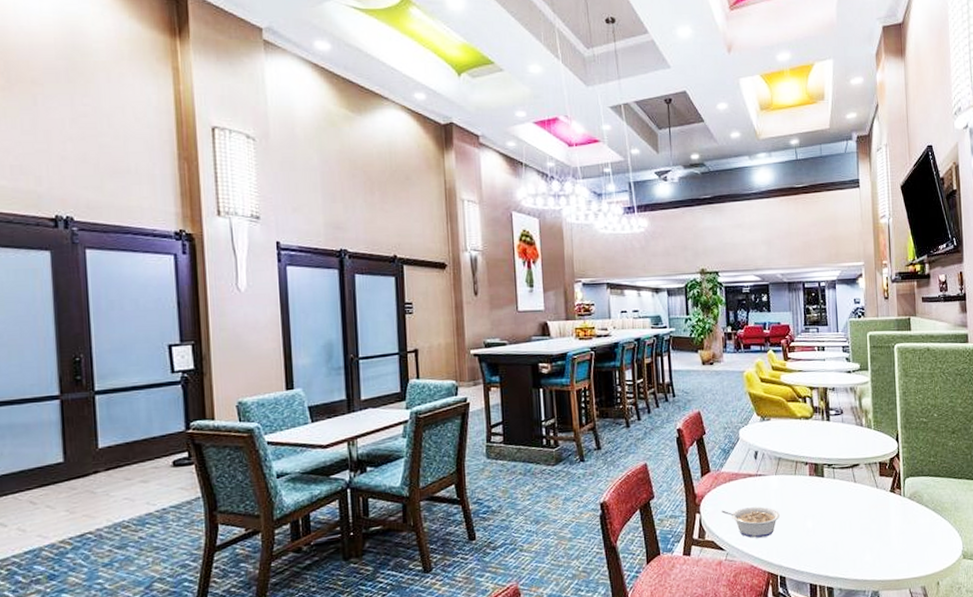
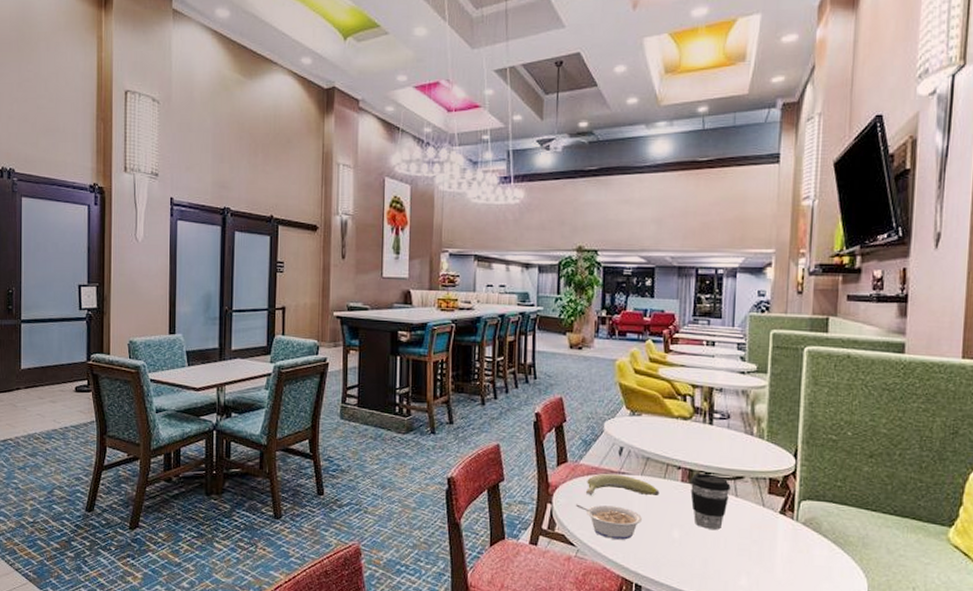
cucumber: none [729,477,792,500] -> present [586,474,660,496]
coffee cup: none [816,465,850,515] -> present [690,473,731,530]

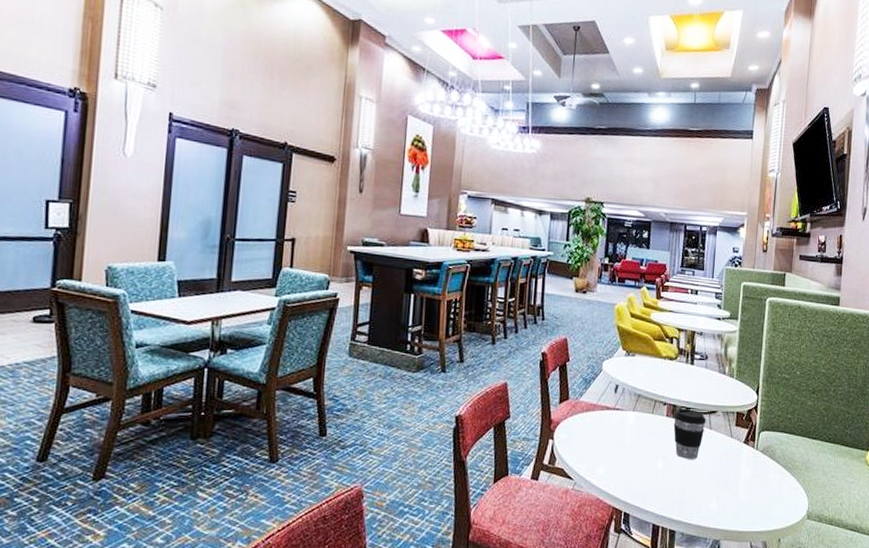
legume: present [576,504,643,540] -> none [575,439,633,472]
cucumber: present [586,474,660,496] -> none [585,410,648,431]

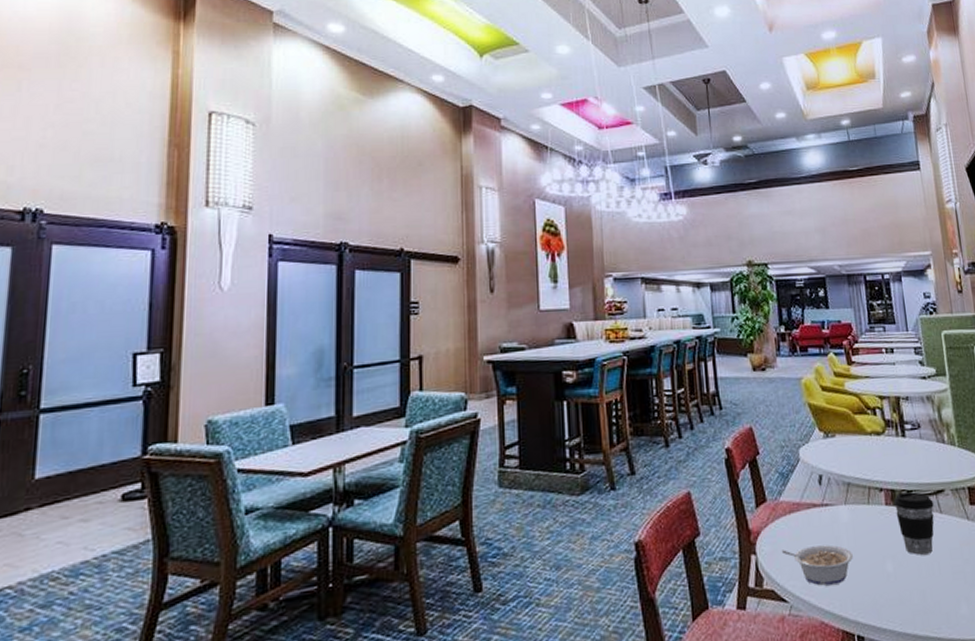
legume: none [575,439,633,472] -> present [782,545,854,586]

